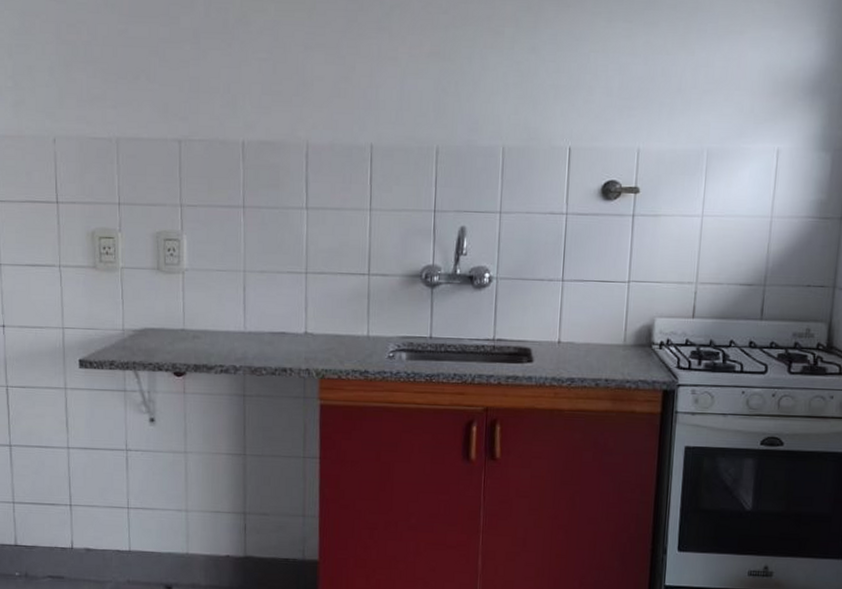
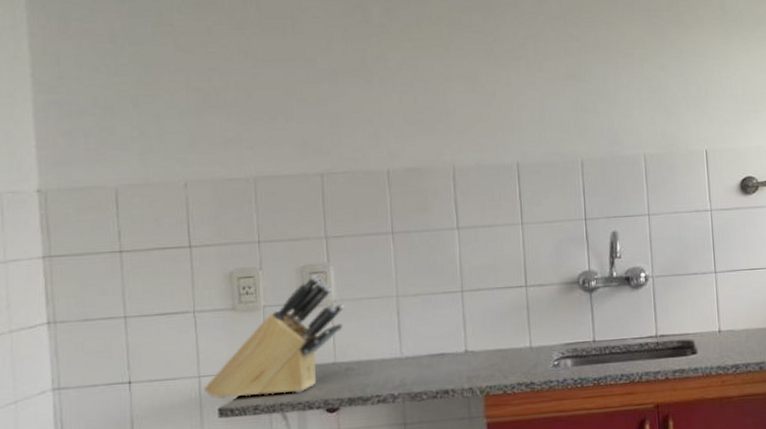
knife block: none [66,242,195,354] -> present [203,275,344,399]

